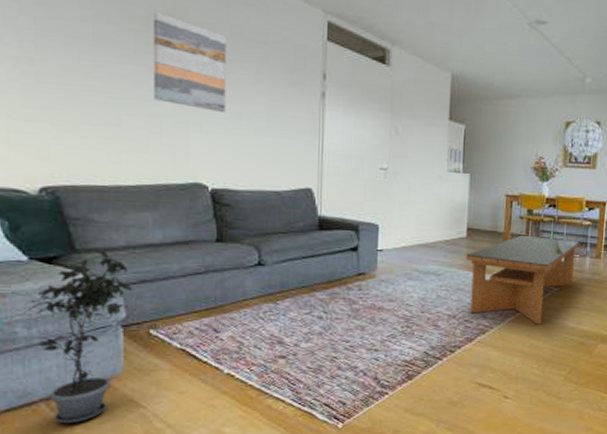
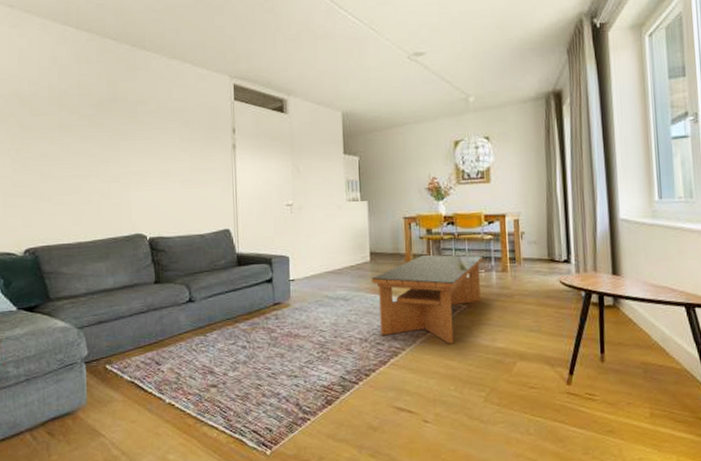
potted plant: present [24,251,135,424] -> none [14,298,94,452]
wall art: present [153,12,226,112] -> none [102,99,158,172]

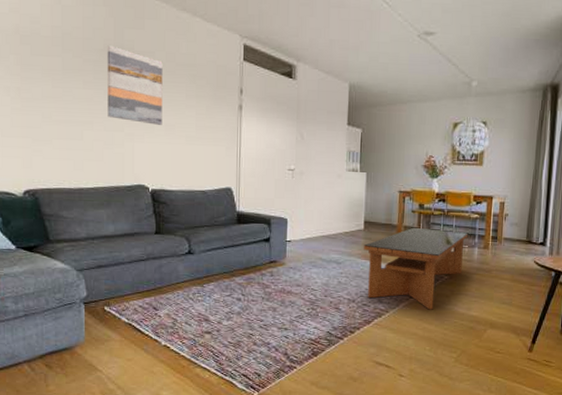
wall art: none [102,99,158,172] -> present [107,45,163,125]

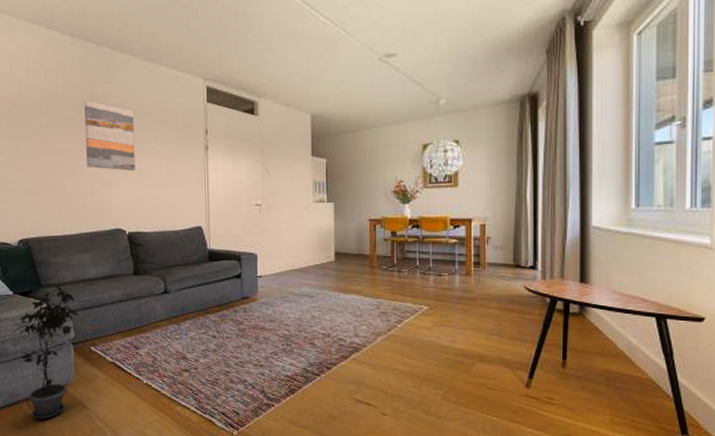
potted plant: none [13,241,93,382] -> present [12,285,80,420]
coffee table: present [364,227,468,310] -> none [336,256,446,343]

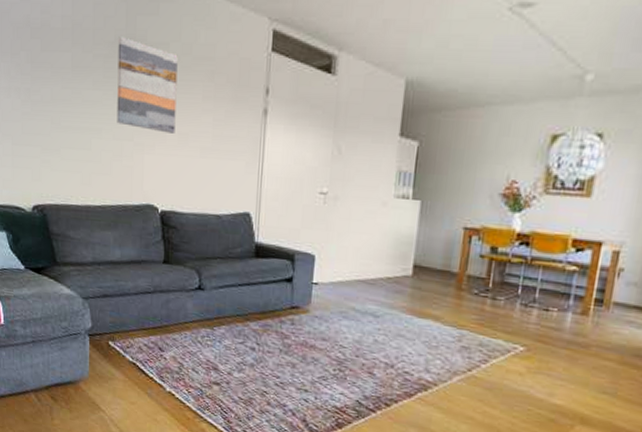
potted plant: present [12,285,80,420] -> none [22,264,98,415]

